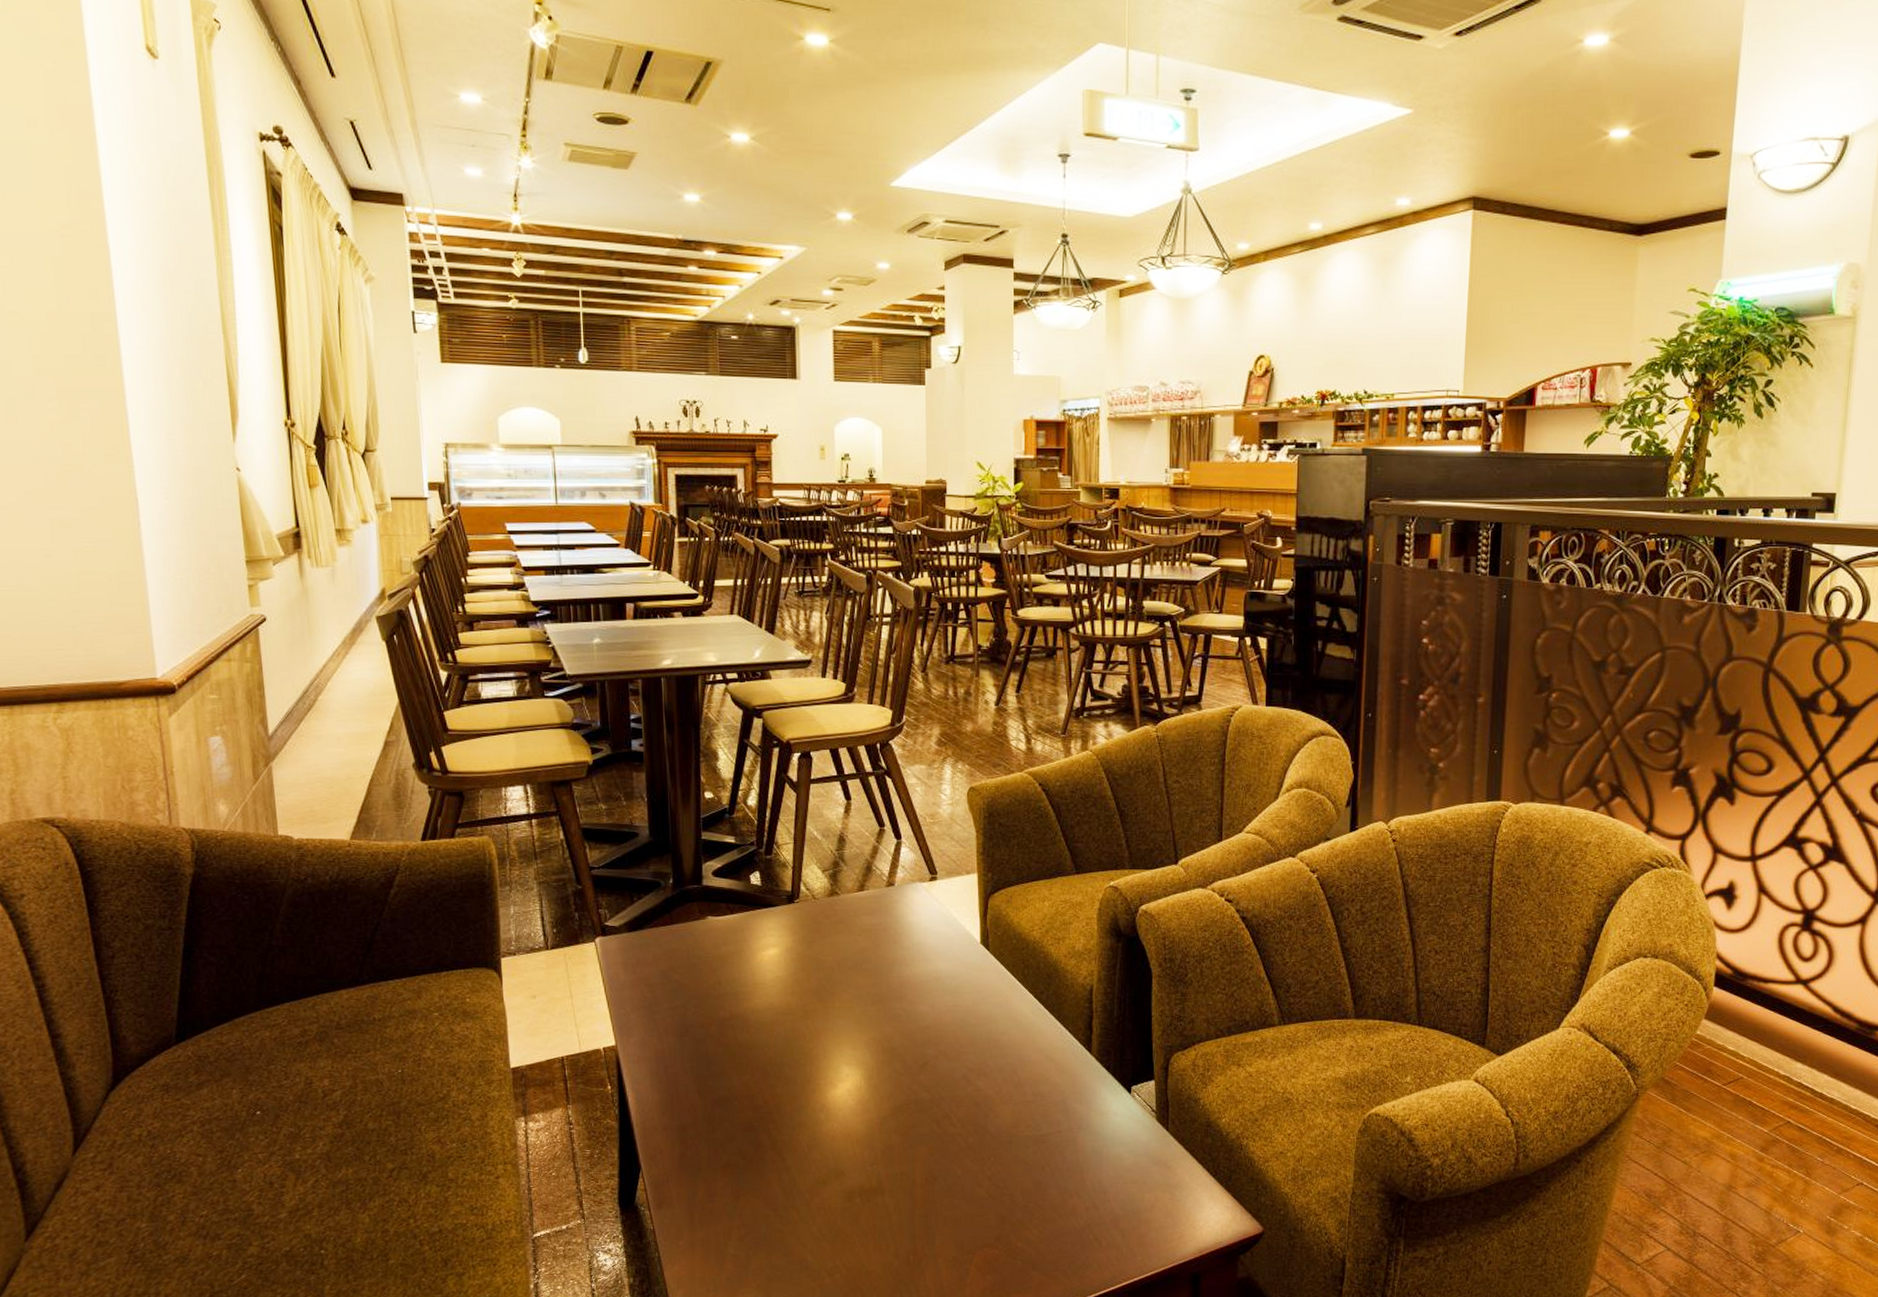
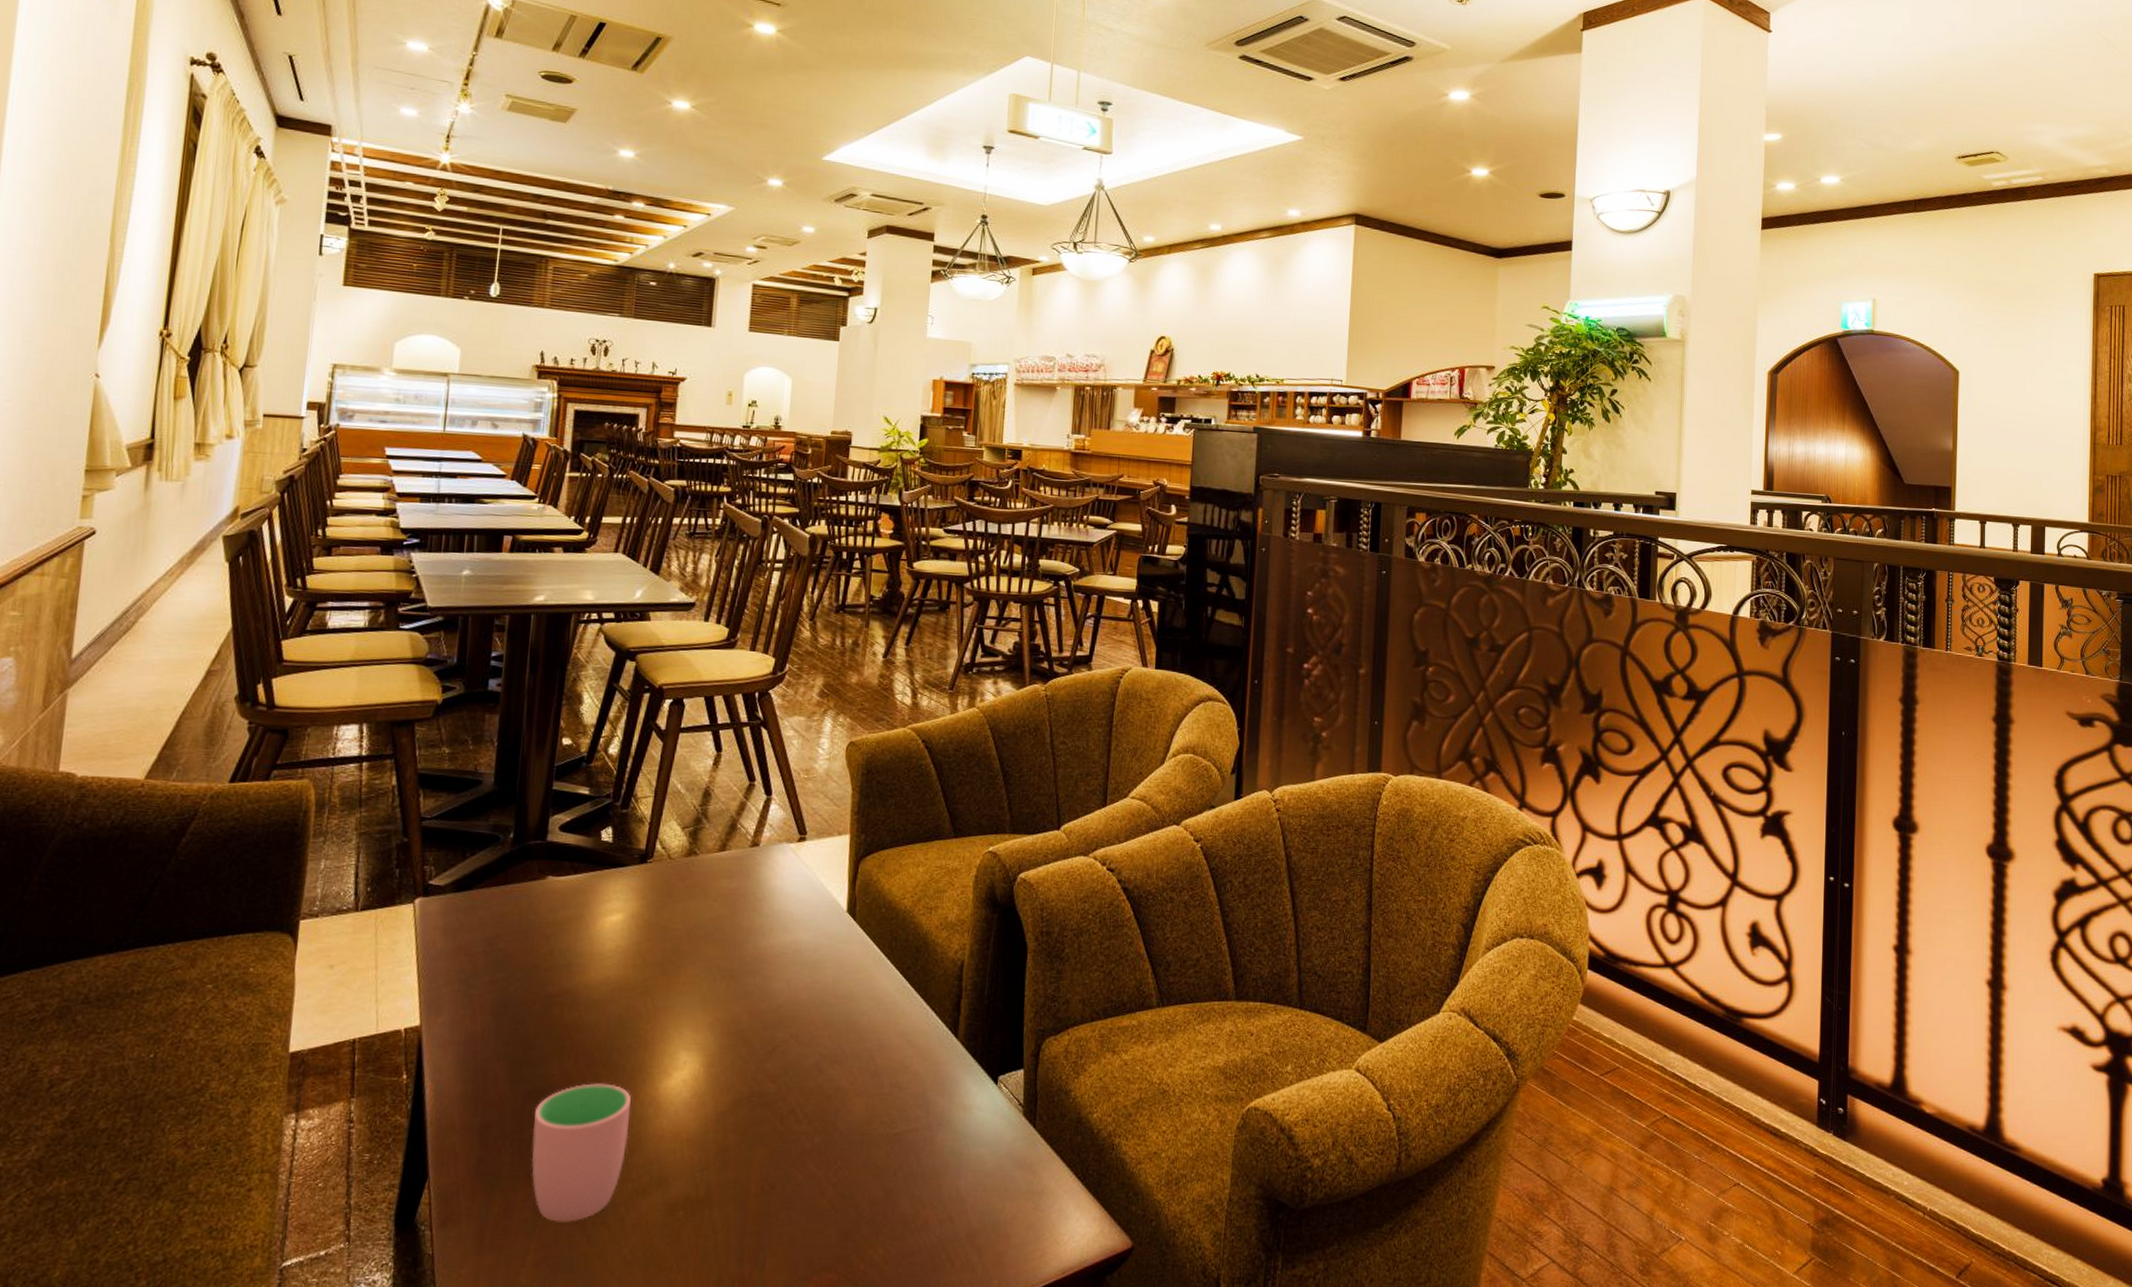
cup: none [722,1093,806,1206] -> present [531,1083,631,1222]

